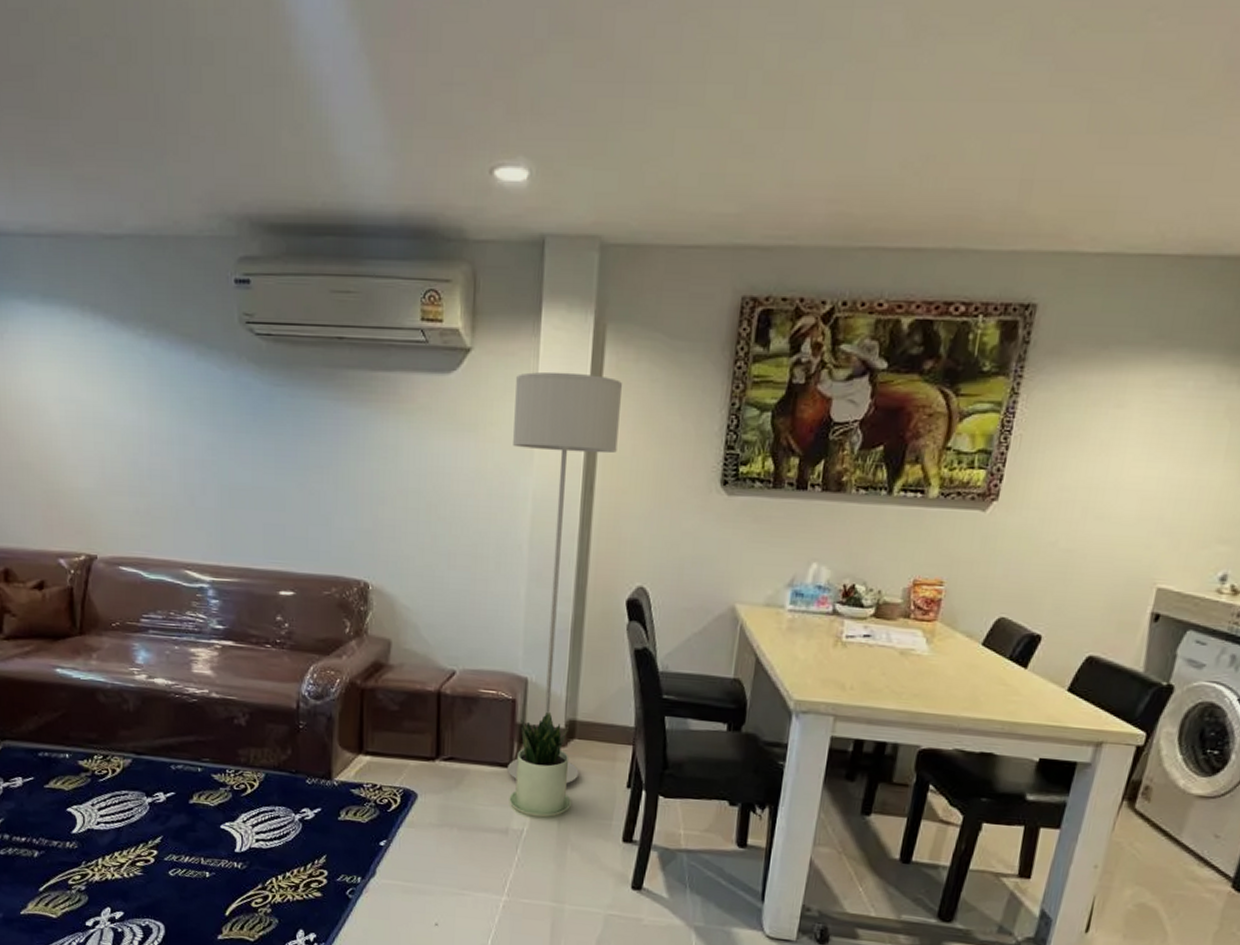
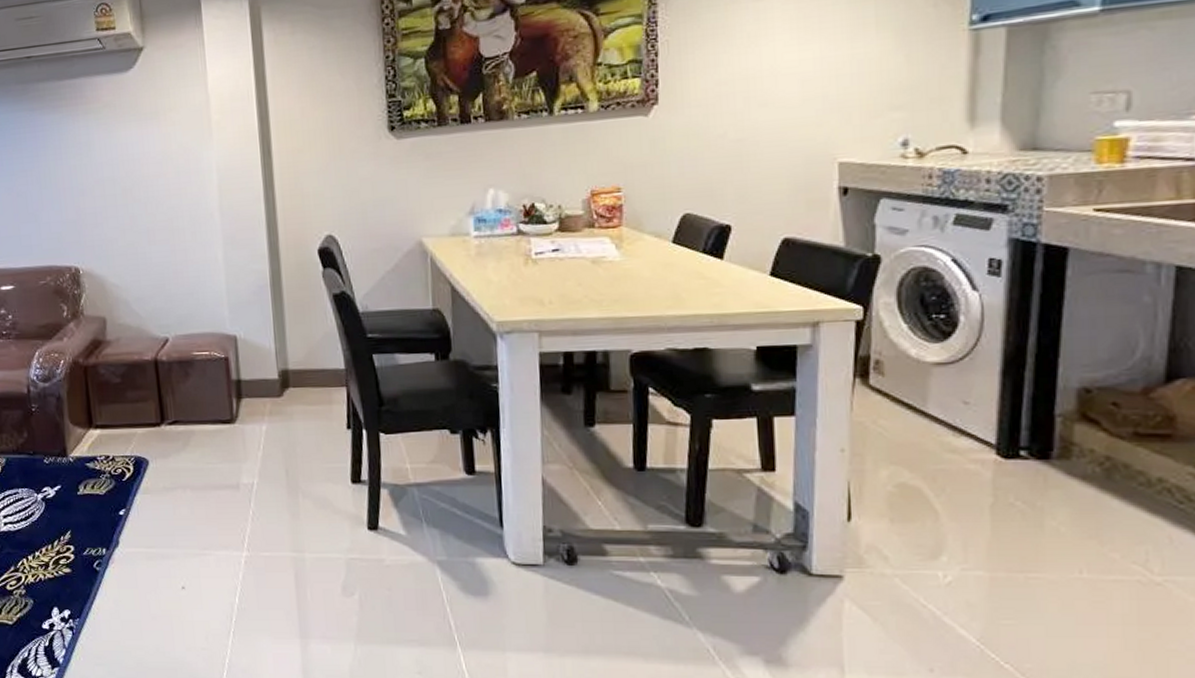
floor lamp: present [508,371,622,784] -> none [187,51,299,434]
planter: present [509,712,572,818] -> none [235,366,297,469]

